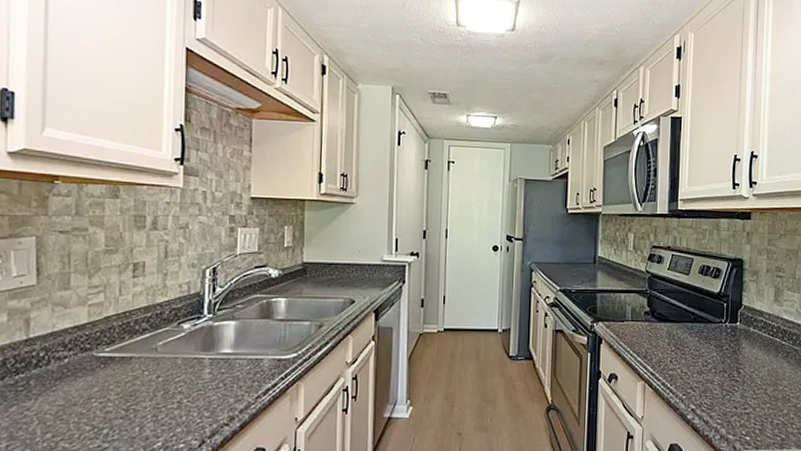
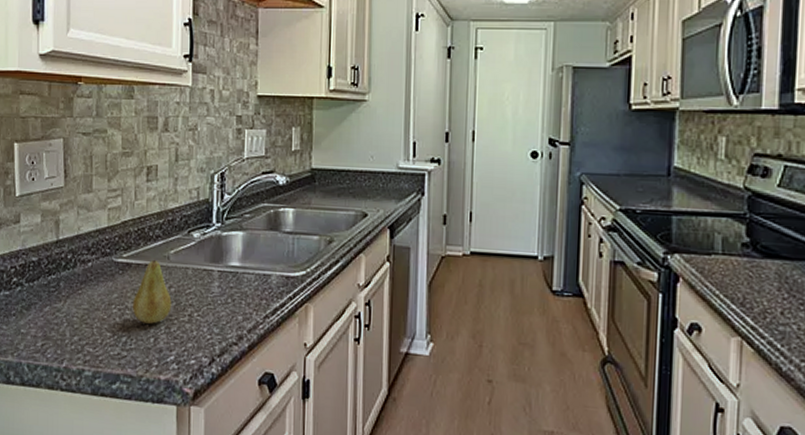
fruit: none [114,351,159,414] -> present [132,259,172,324]

